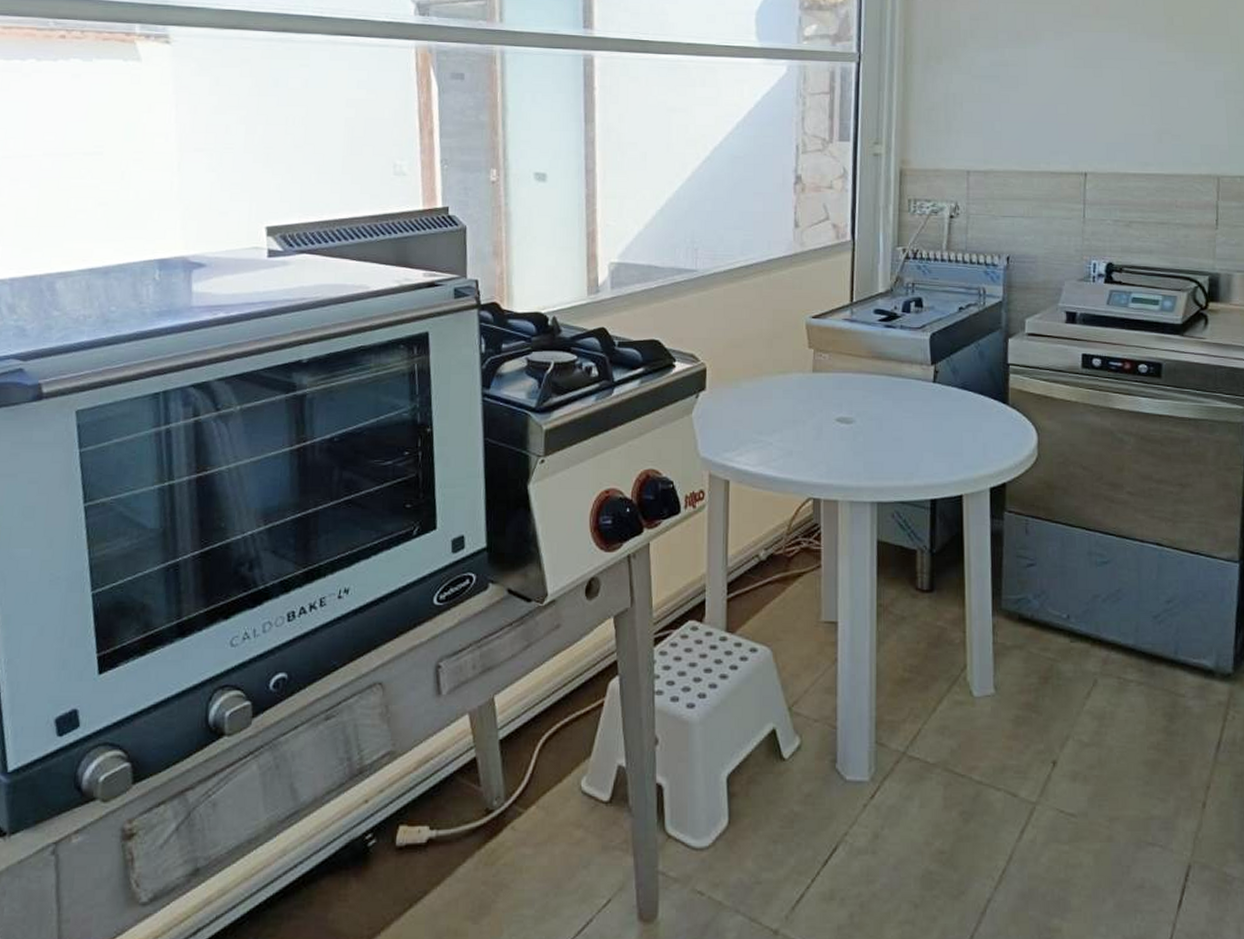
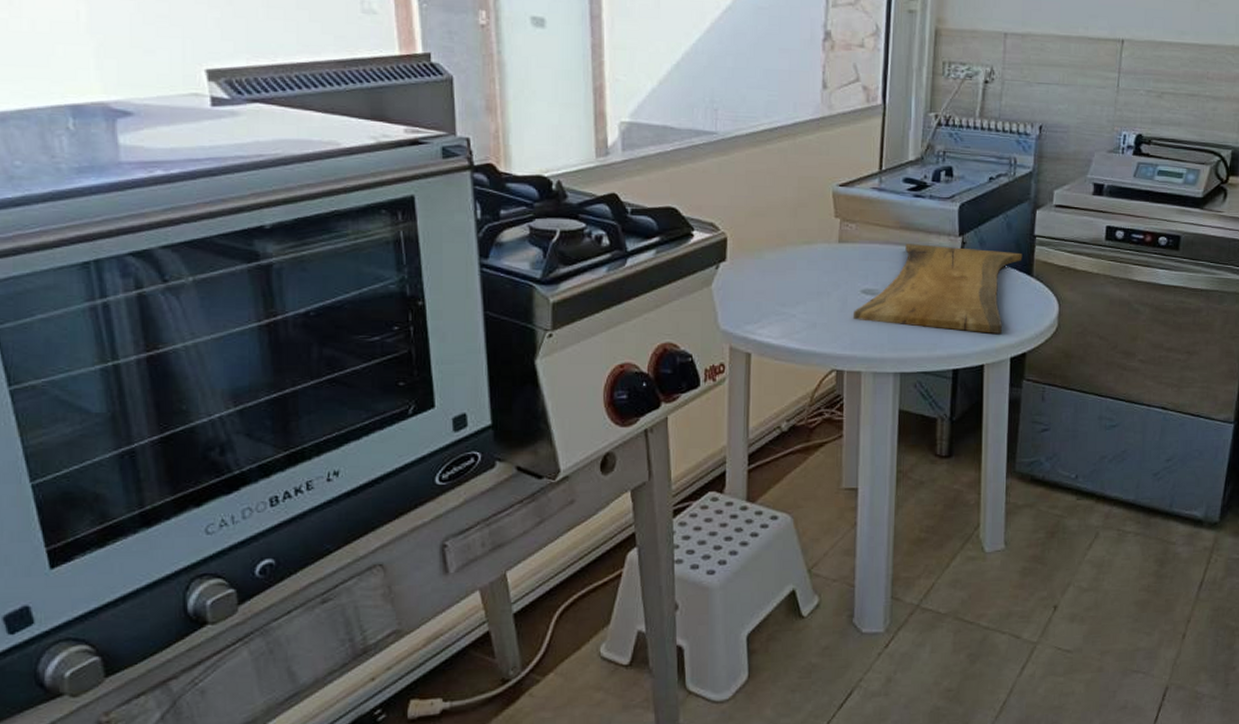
cutting board: none [828,373,997,463] -> present [852,244,1023,334]

